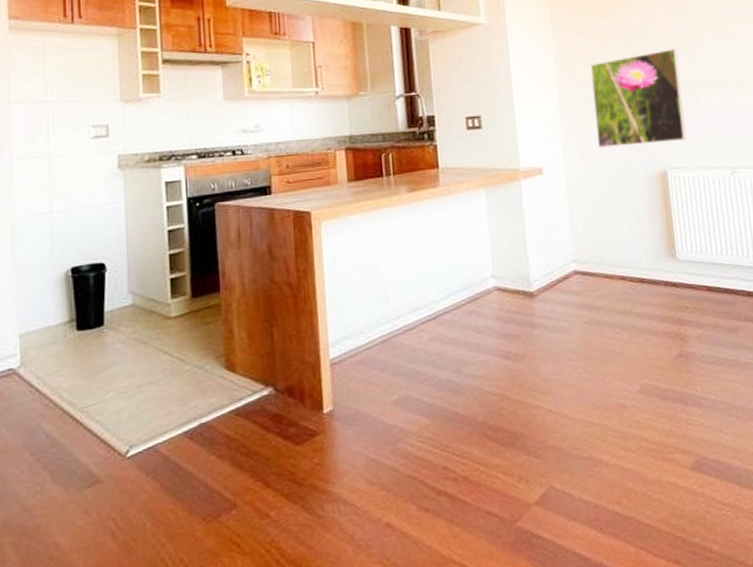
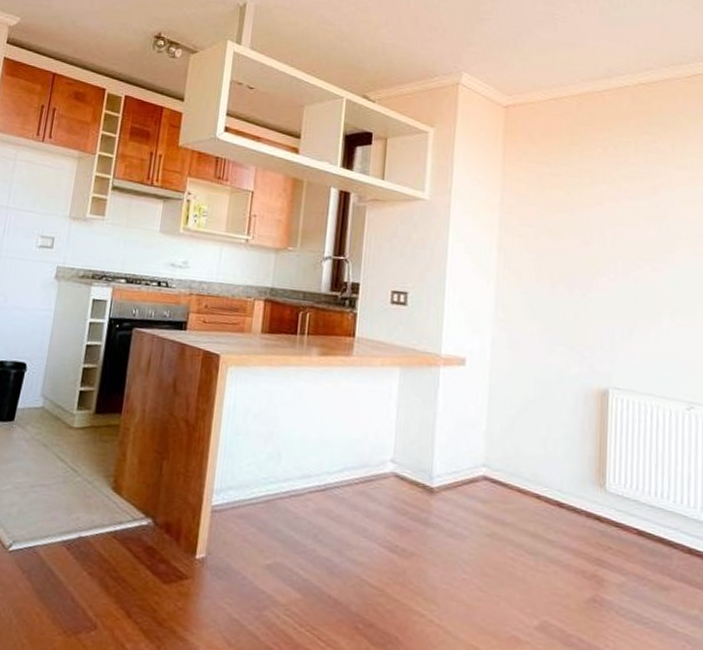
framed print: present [590,49,687,148] -> none [531,258,641,360]

